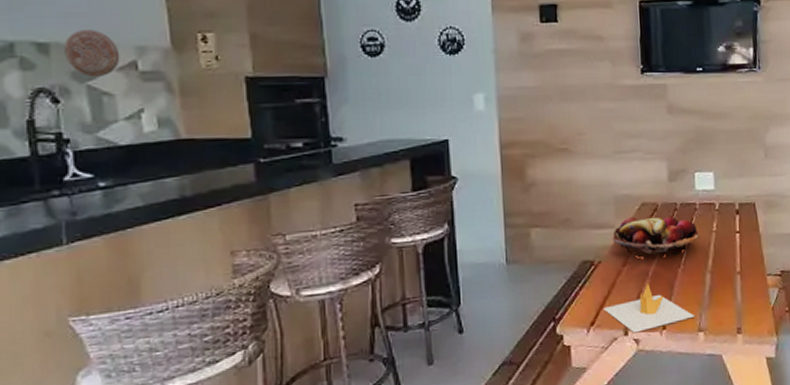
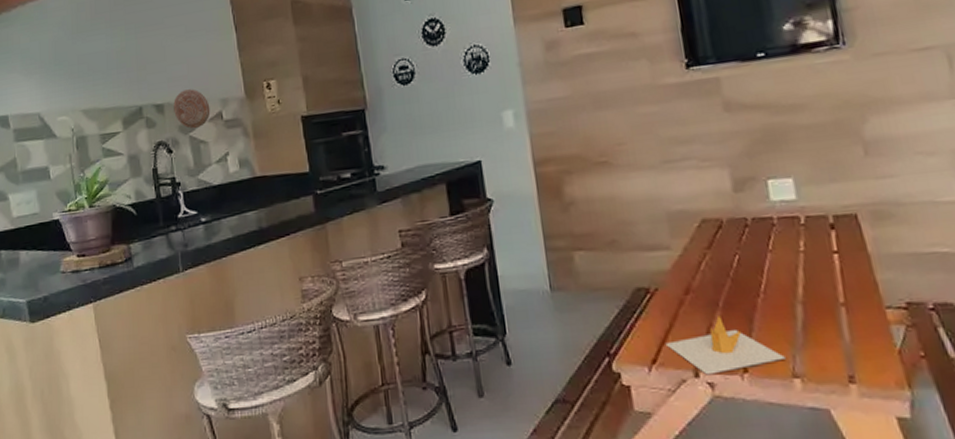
fruit basket: present [613,217,700,257] -> none [669,234,783,284]

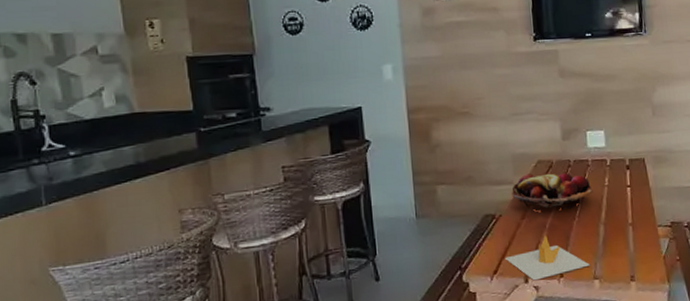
decorative plate: present [173,89,211,128] -> none [39,21,84,61]
fruit basket: none [669,234,783,284] -> present [512,173,593,210]

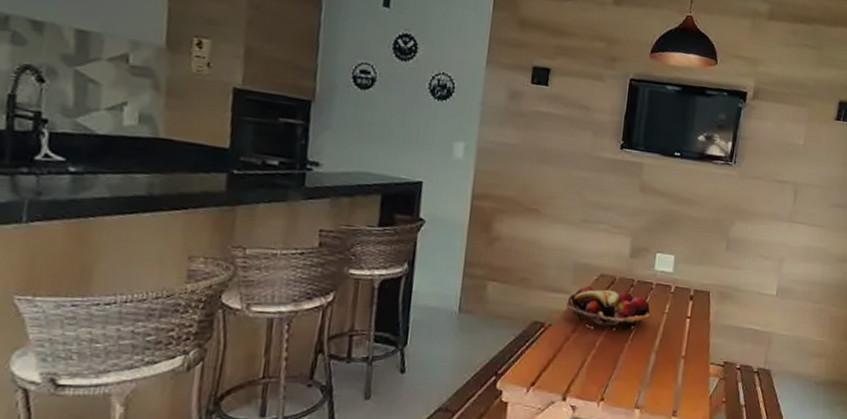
napkin holder: present [504,235,590,281] -> none [545,353,634,400]

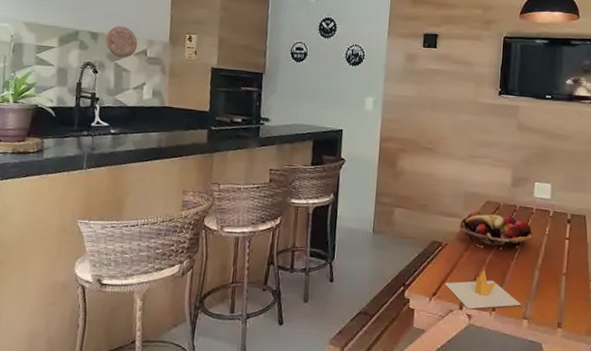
decorative plate: none [58,14,114,64] -> present [106,26,138,58]
napkin holder: none [545,353,634,400] -> present [444,269,521,309]

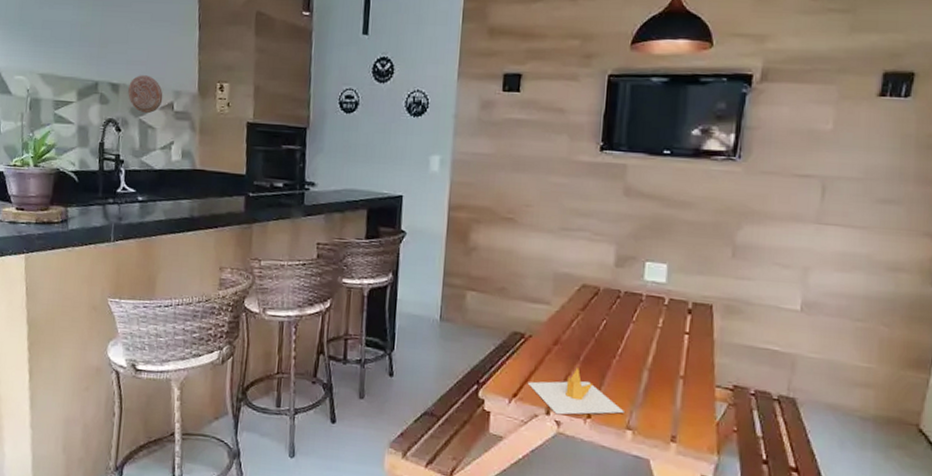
fruit basket: present [459,211,533,250] -> none [547,297,642,345]

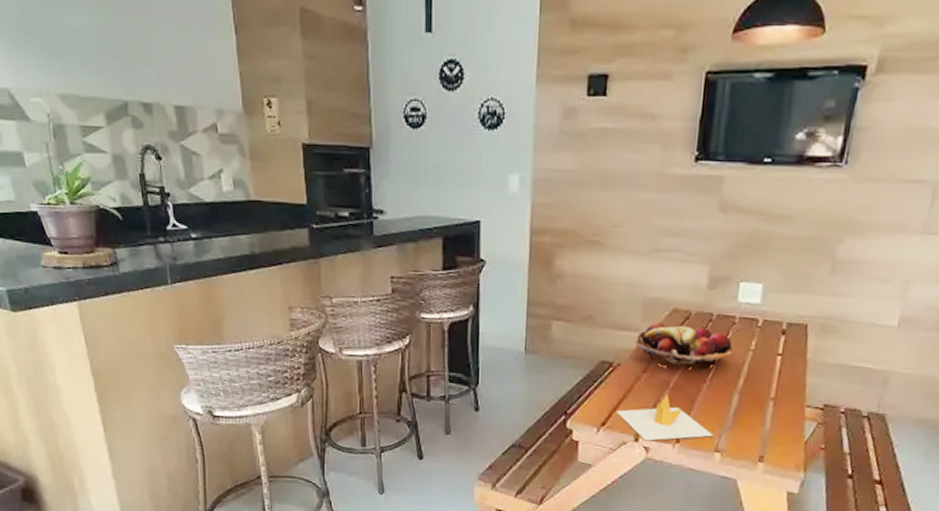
decorative plate: present [128,75,163,113] -> none [163,92,204,136]
fruit basket: none [547,297,642,345] -> present [636,322,734,370]

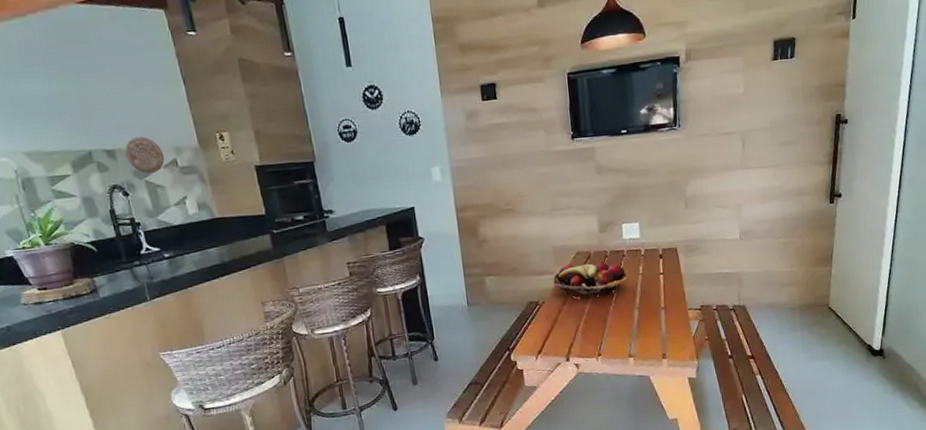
decorative plate: none [163,92,204,136] -> present [125,136,165,174]
napkin holder: present [616,394,713,441] -> none [548,319,625,359]

